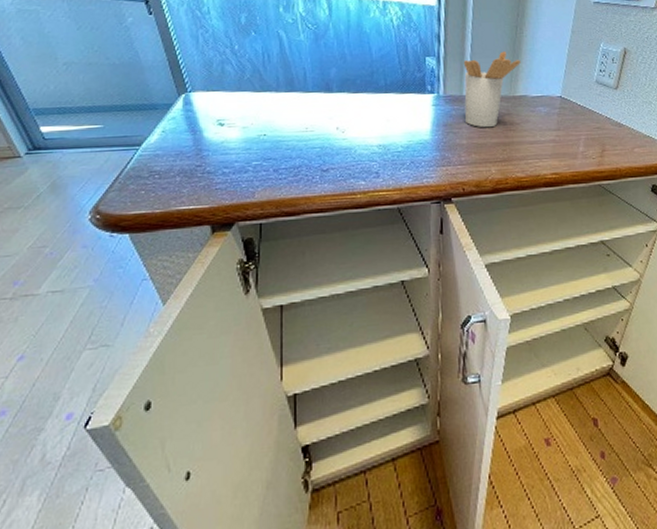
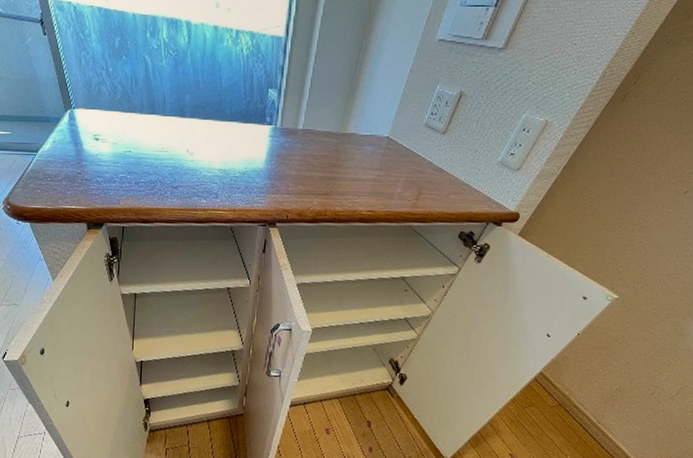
utensil holder: present [463,51,521,128] -> none [297,87,356,162]

